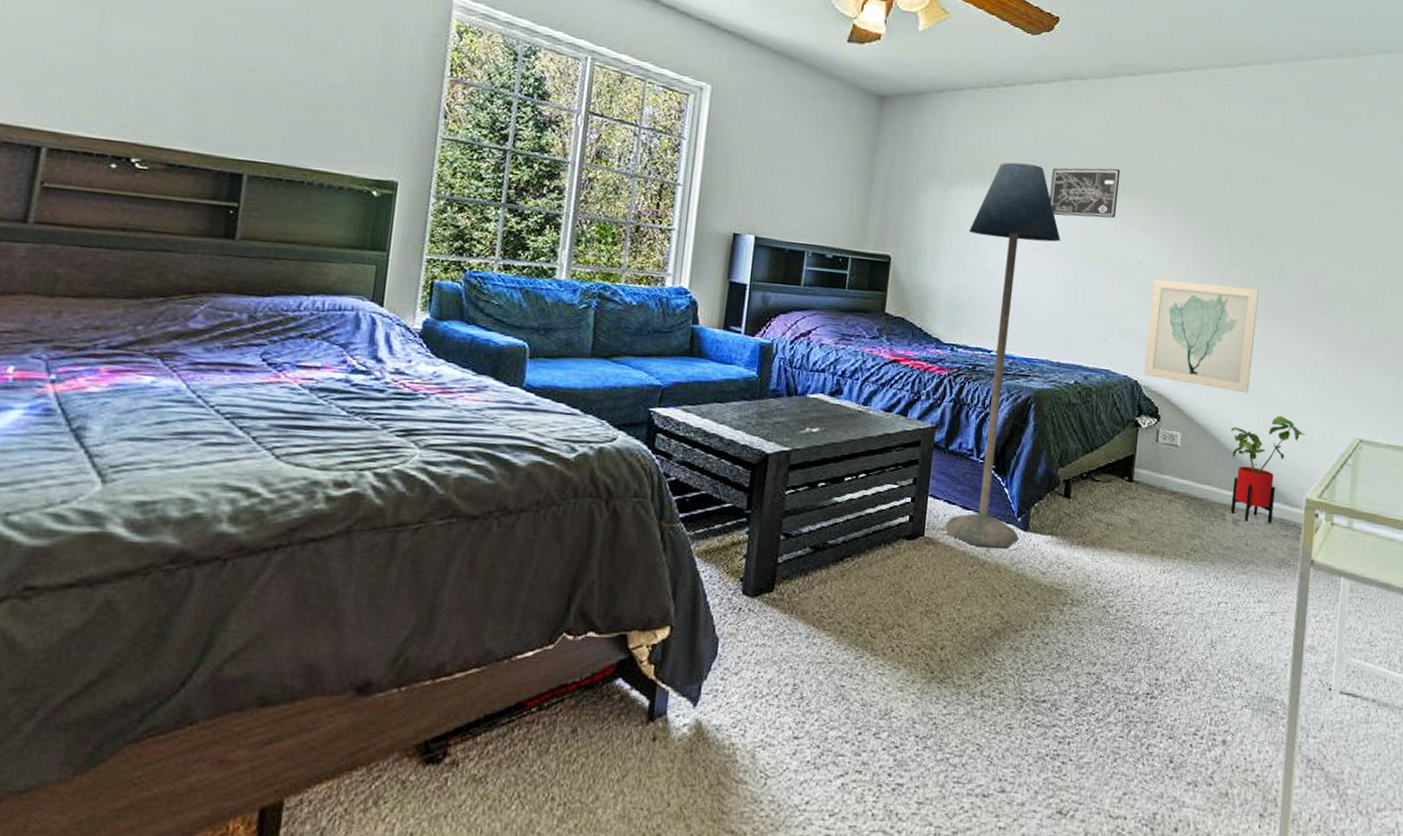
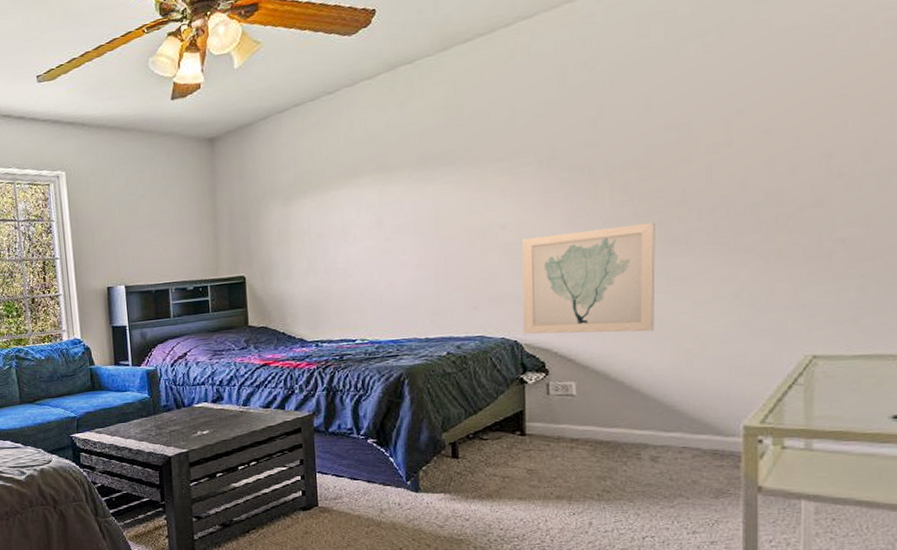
floor lamp: present [946,162,1061,547] -> none [315,159,411,509]
wall art: present [1049,168,1121,218] -> none [392,140,469,203]
house plant: present [1230,415,1306,524] -> none [635,346,736,457]

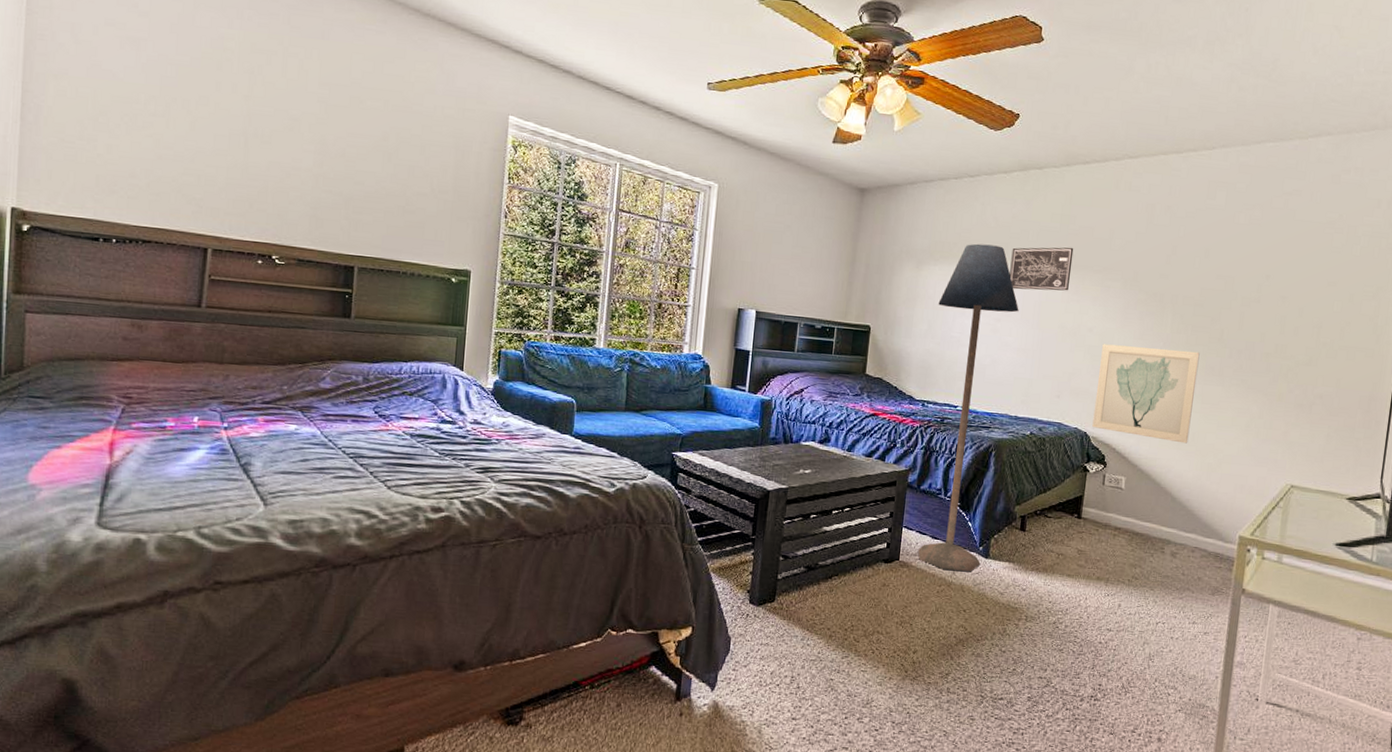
floor lamp: none [315,159,411,509] -> present [918,243,1019,571]
wall art: none [392,140,469,203] -> present [1009,247,1074,291]

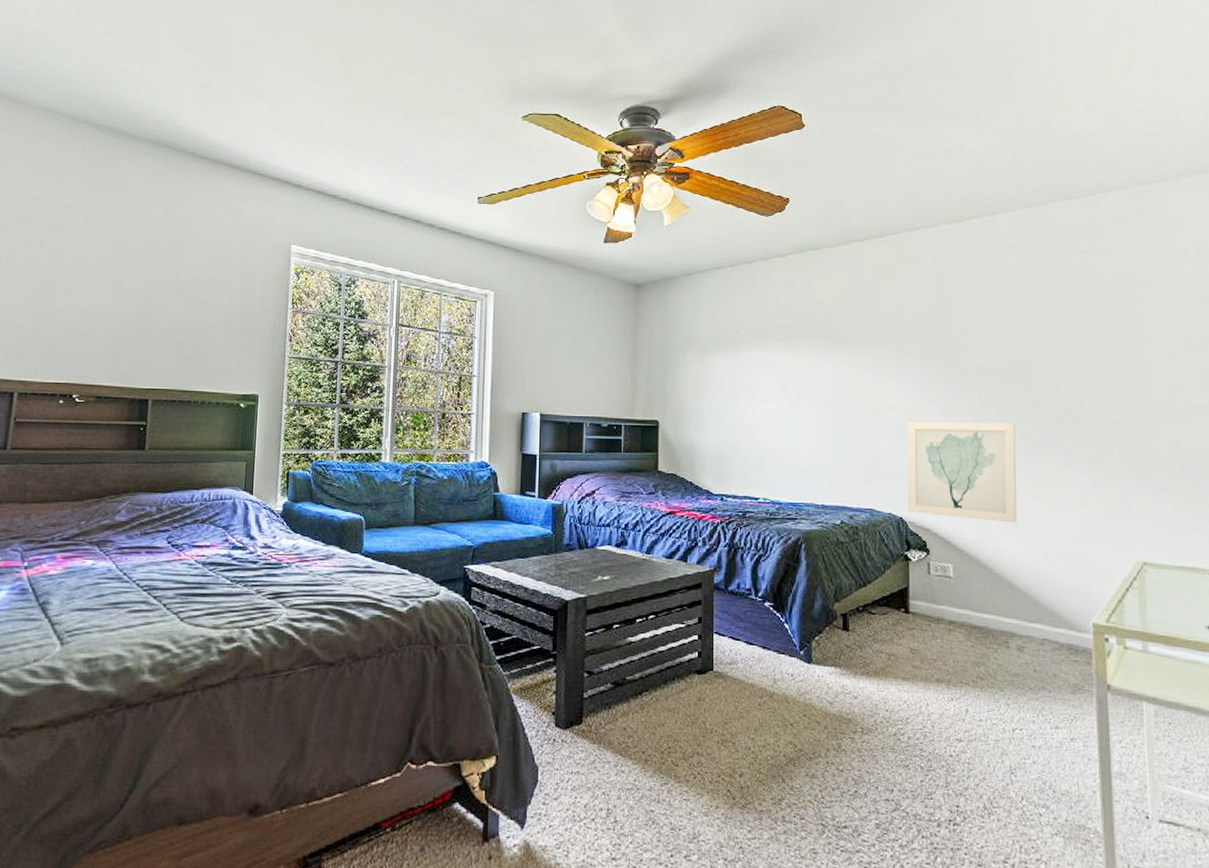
floor lamp: present [918,243,1019,571] -> none [727,329,812,679]
wall art: present [1009,247,1074,291] -> none [798,324,863,372]

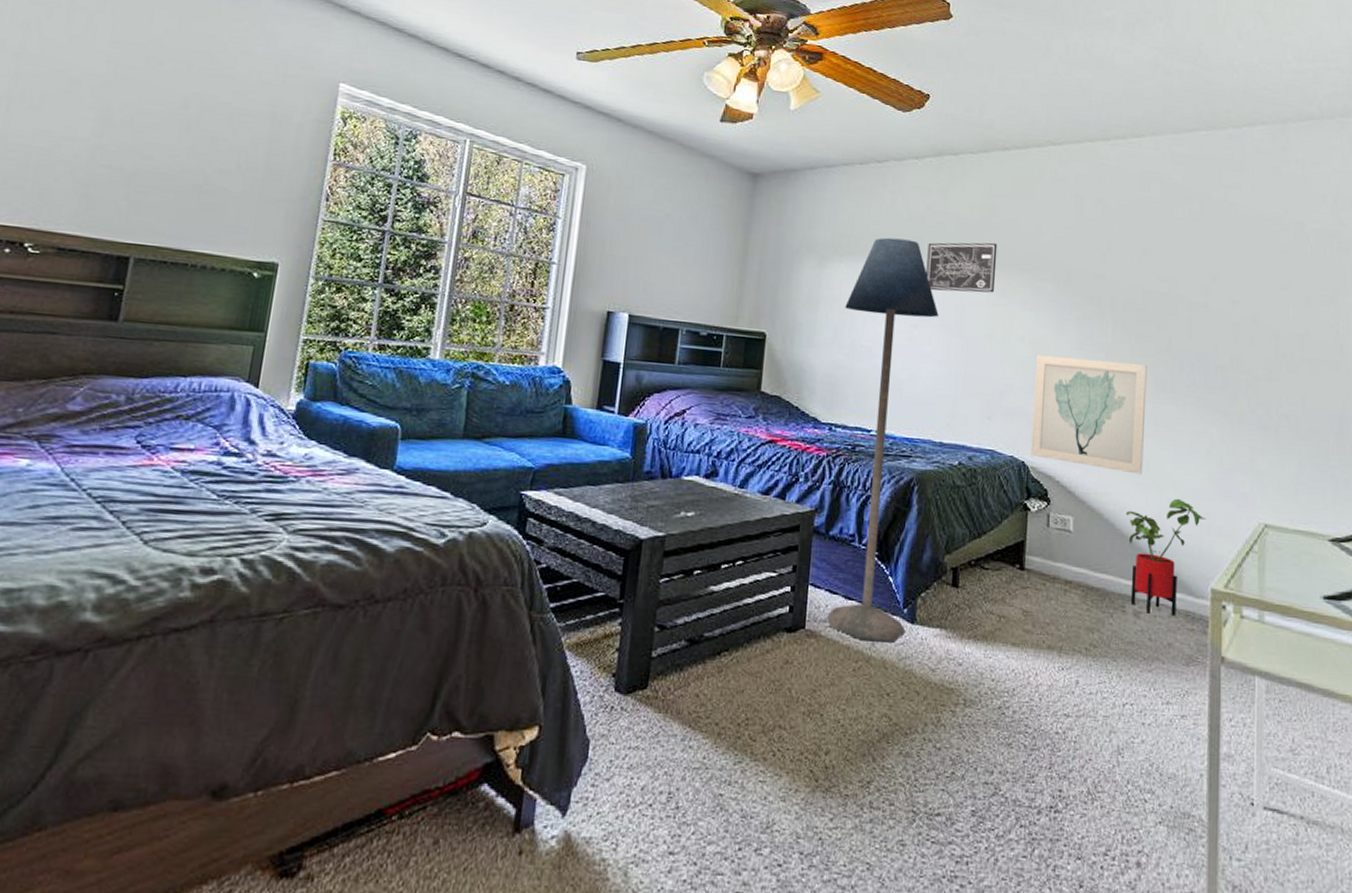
floor lamp: none [727,329,812,679] -> present [828,237,939,641]
wall art: none [798,324,863,372] -> present [926,242,998,293]
house plant: none [1003,542,1084,650] -> present [1125,498,1207,617]

